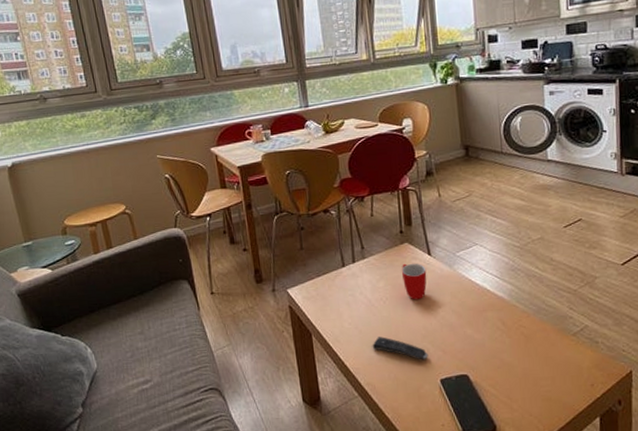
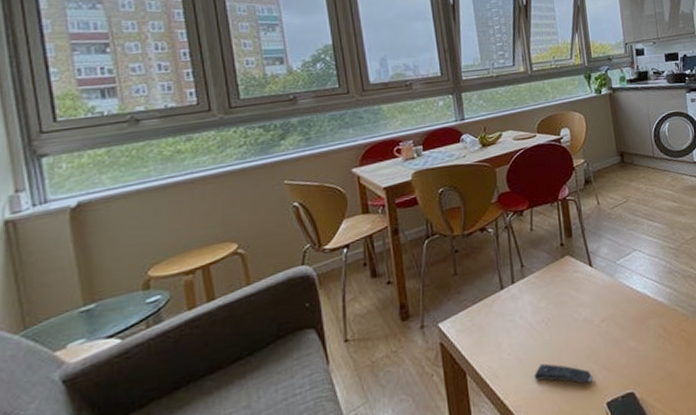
mug: present [401,263,427,300] -> none [562,276,589,317]

